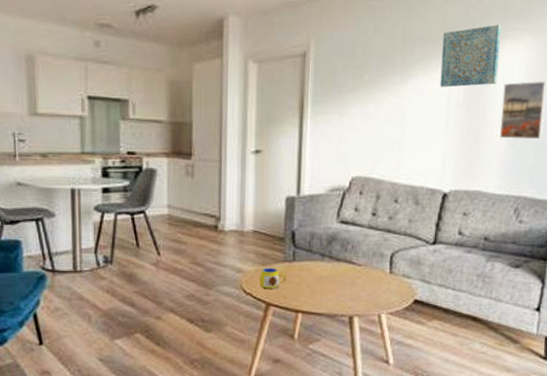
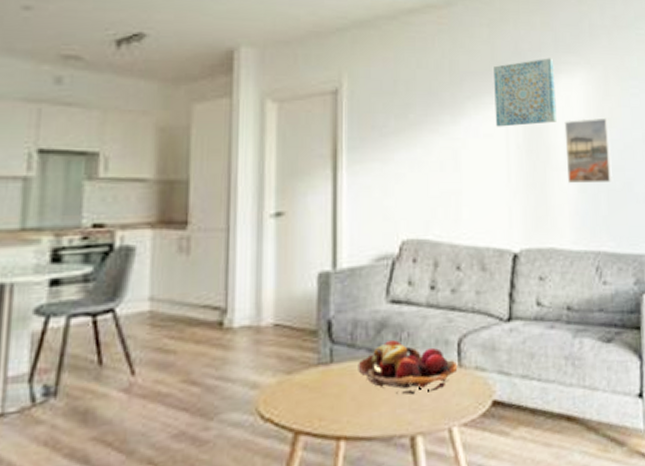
mug: present [259,267,286,290] -> none [284,376,321,410]
fruit basket: none [313,250,389,289] -> present [358,340,458,395]

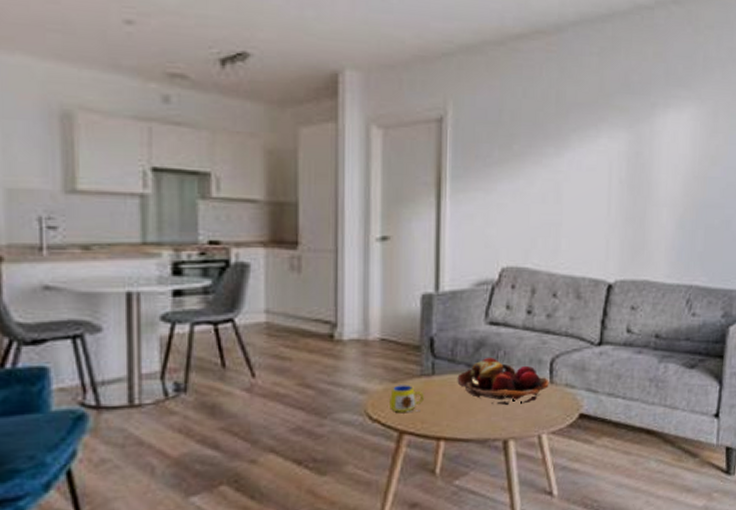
mug: none [284,376,321,410] -> present [390,385,424,413]
wall art: present [494,58,557,127] -> none [599,91,664,161]
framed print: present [564,118,614,184] -> none [667,155,714,221]

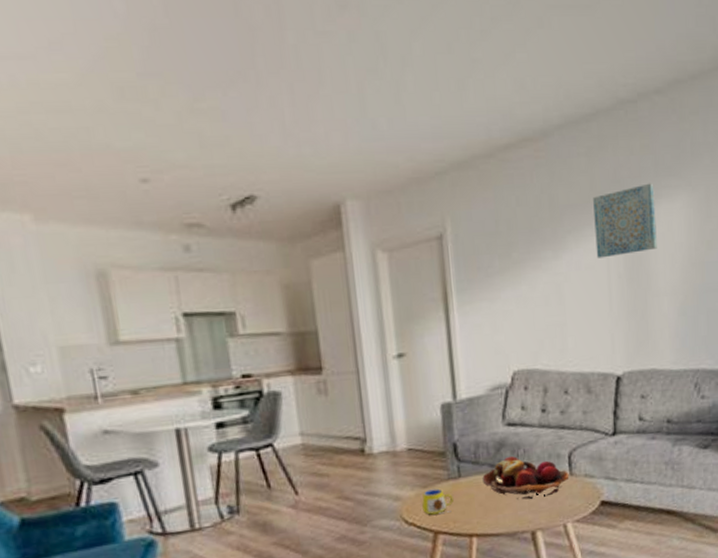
wall art: none [599,91,664,161] -> present [593,183,657,258]

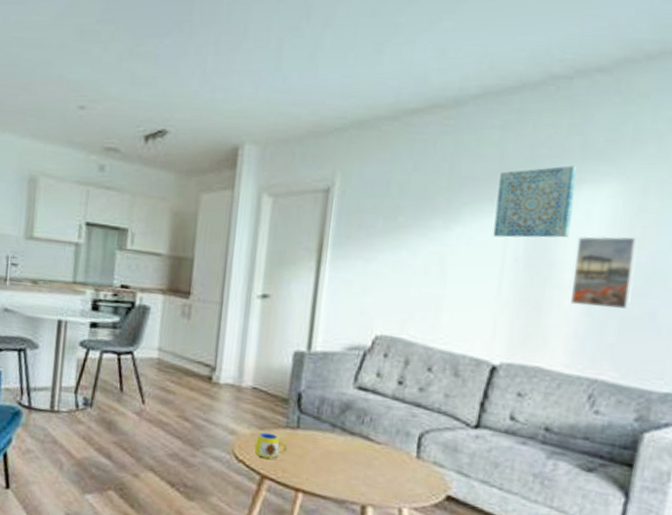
fruit basket: present [482,456,569,500] -> none [320,421,416,473]
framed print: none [665,240,713,308] -> present [571,236,638,309]

